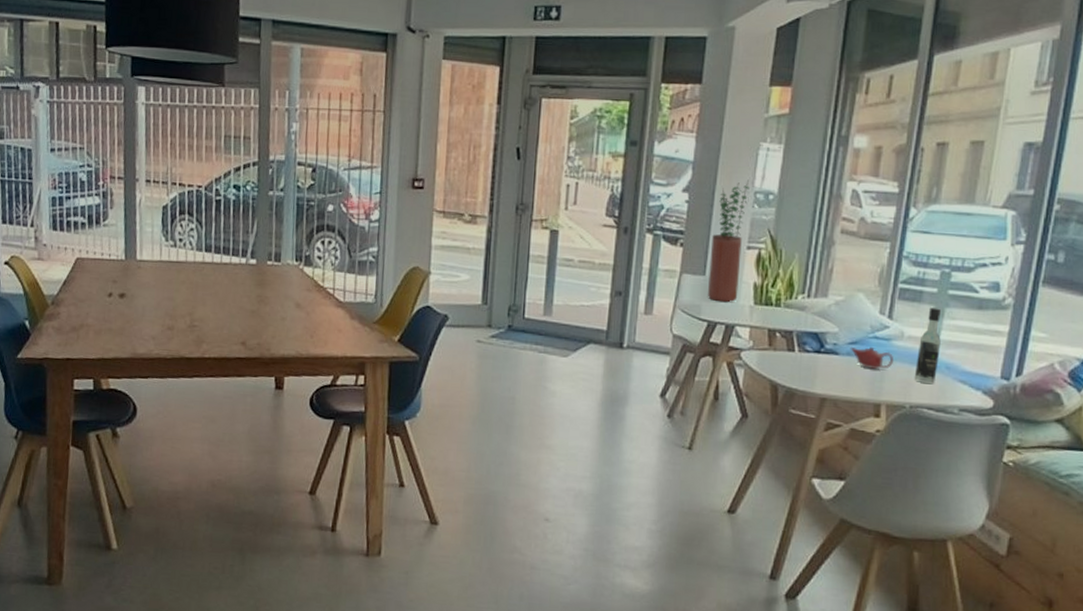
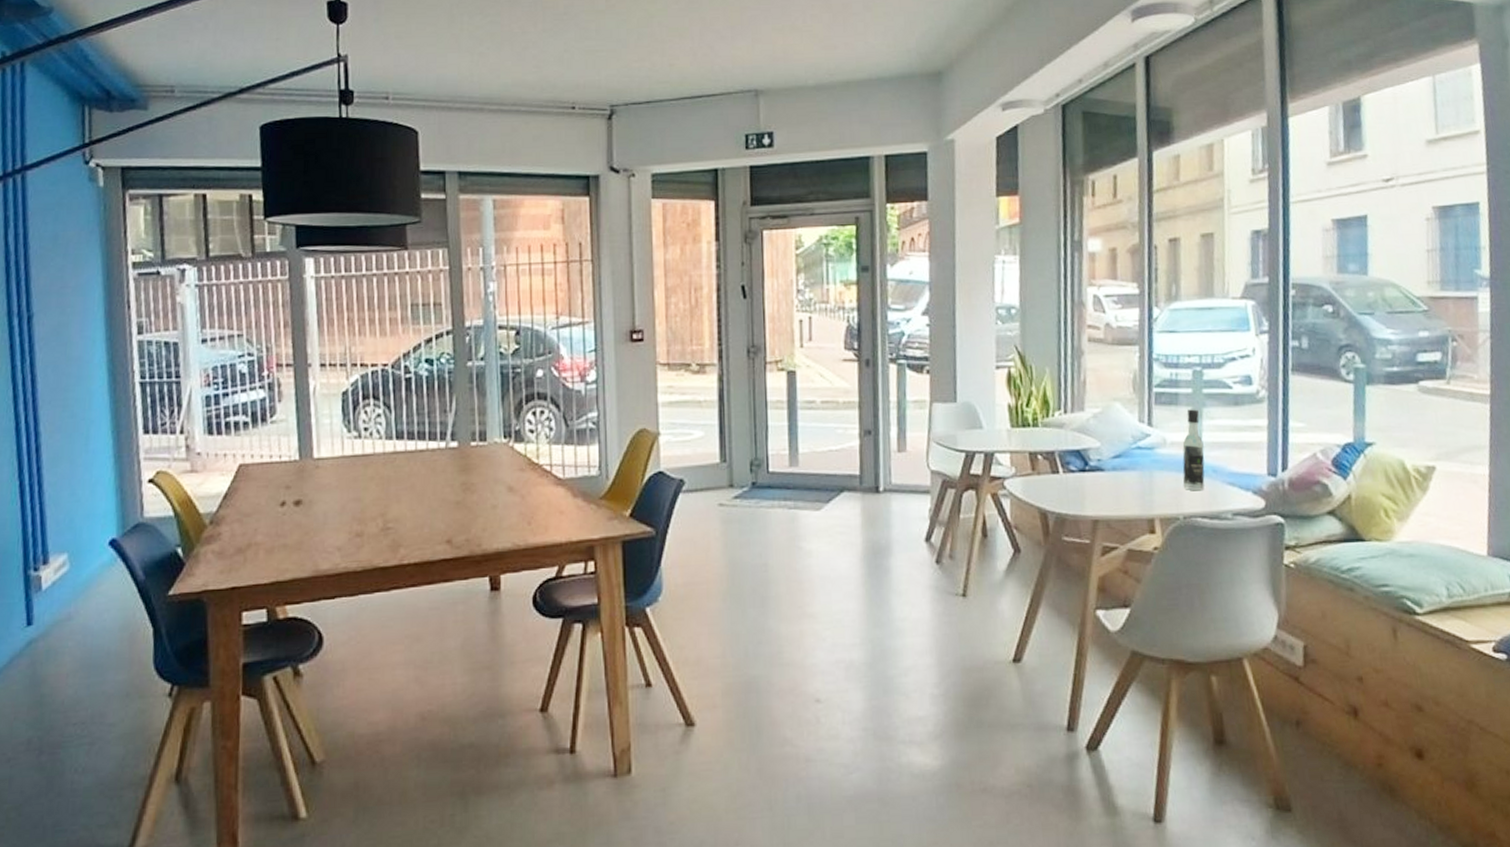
vase: present [708,179,750,303] -> none [958,295,993,429]
teapot: present [850,346,894,369] -> none [1114,458,1161,482]

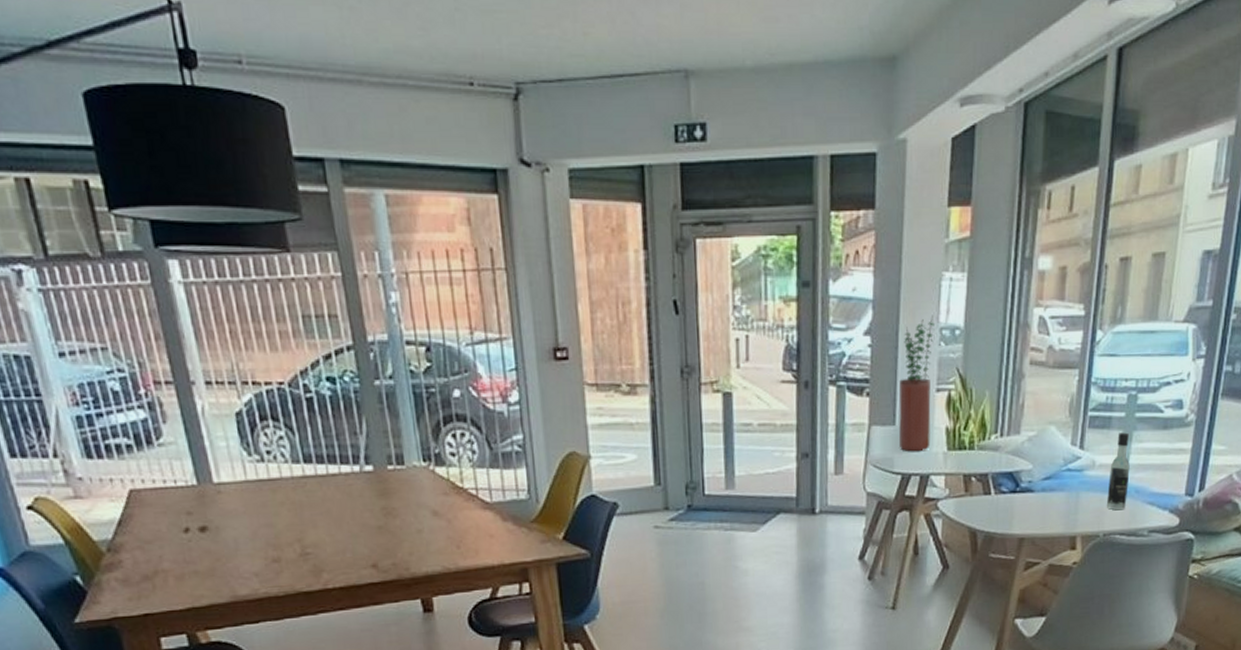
vase: none [958,295,993,429] -> present [898,315,935,452]

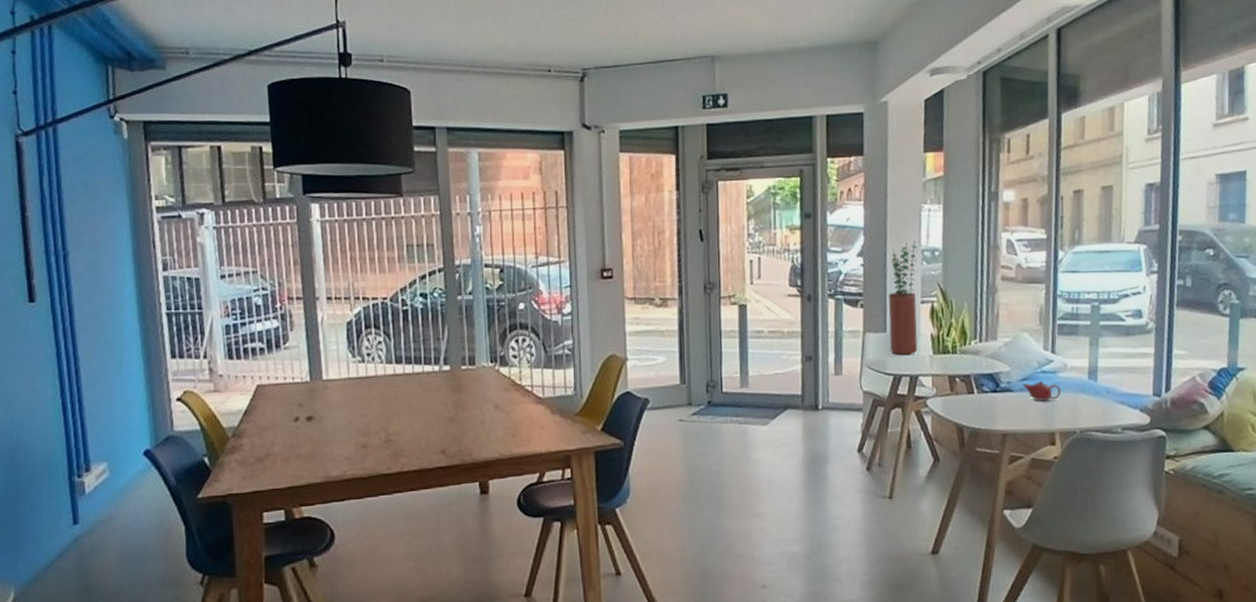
teapot: none [1044,479,1087,502] -> present [1022,380,1062,401]
bottle: present [1106,432,1130,511] -> none [1080,339,1100,409]

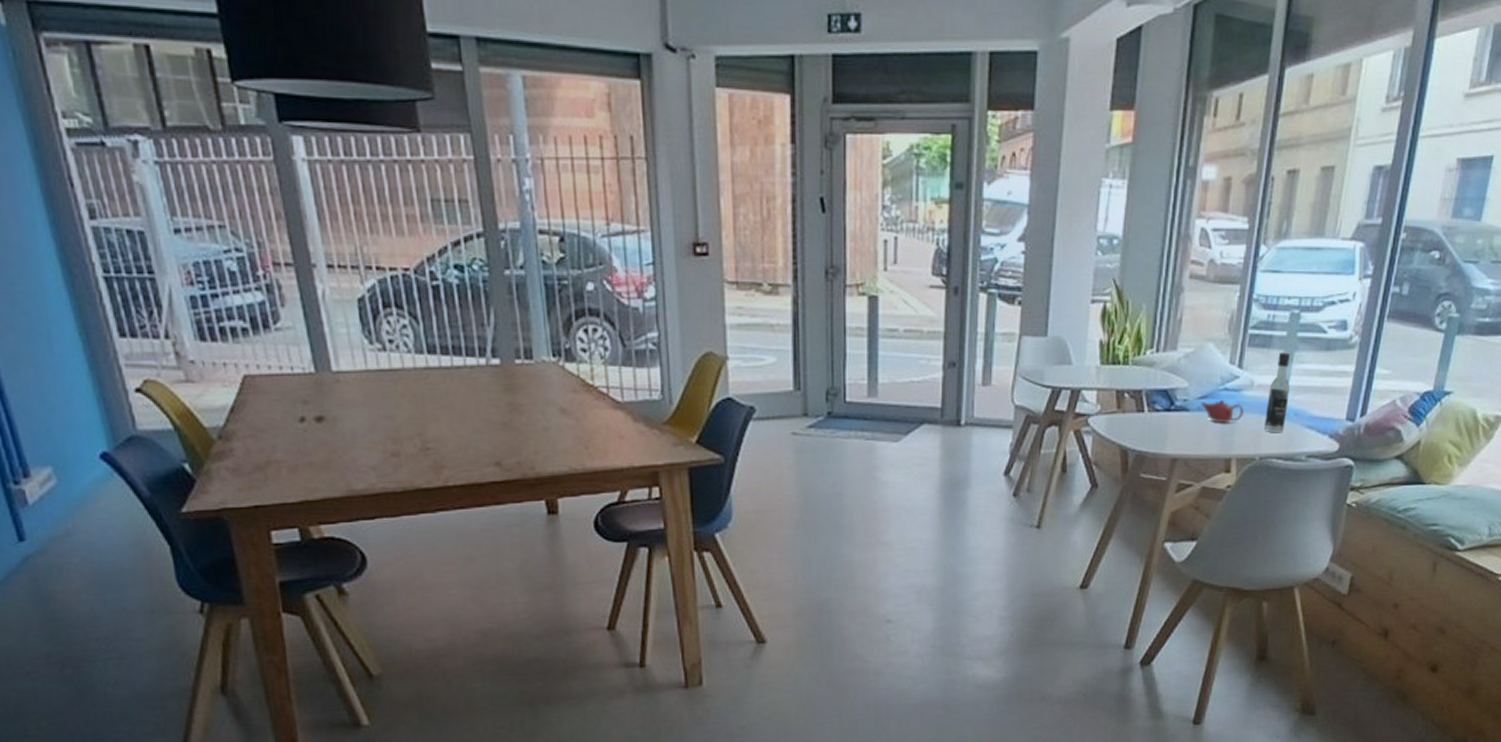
vase: present [888,239,918,356] -> none [1051,222,1092,365]
bottle: none [1080,339,1100,409] -> present [1263,352,1290,433]

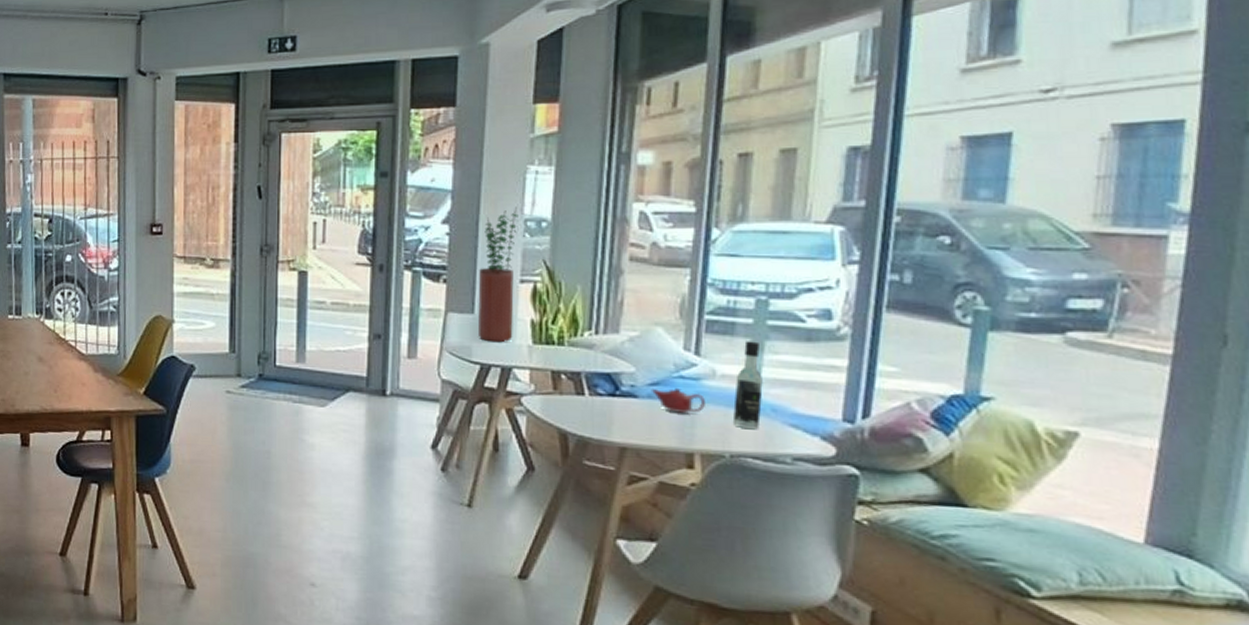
vase: none [1051,222,1092,365] -> present [478,206,519,343]

